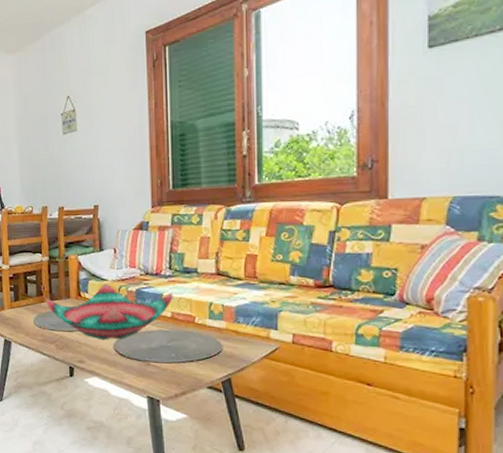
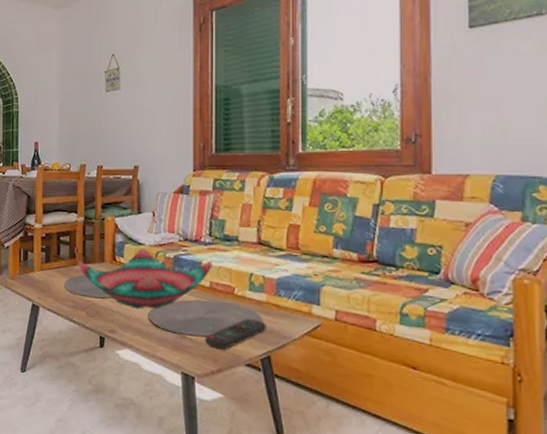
remote control: none [168,344,226,375] -> present [205,318,266,350]

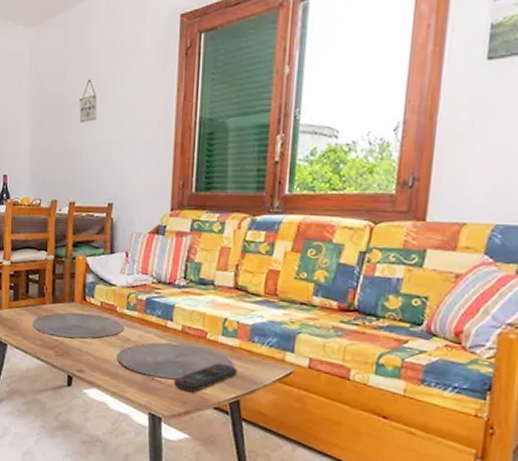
decorative bowl: present [79,248,212,309] -> none [48,289,186,351]

